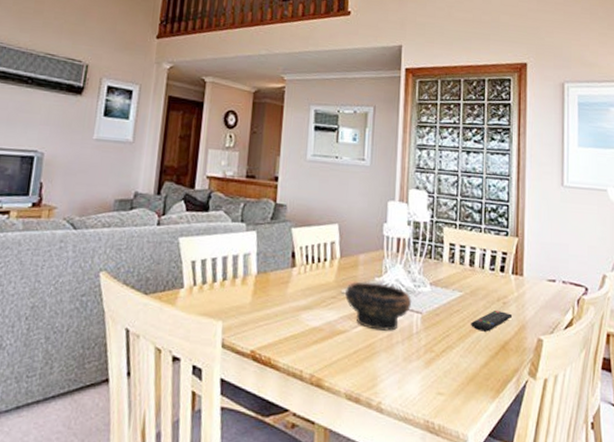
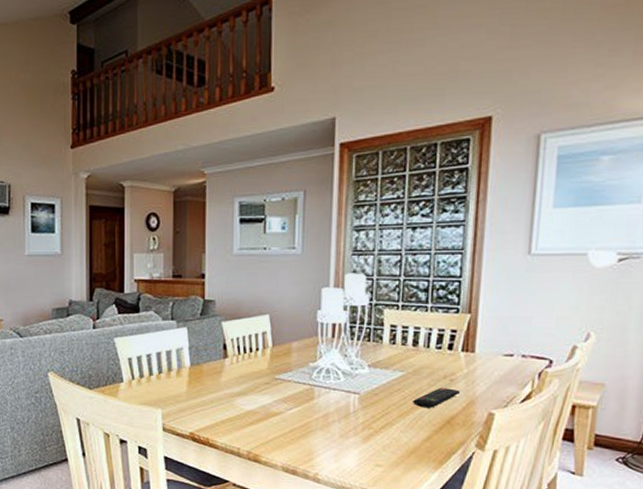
bowl: present [345,281,411,331] -> none [279,367,348,411]

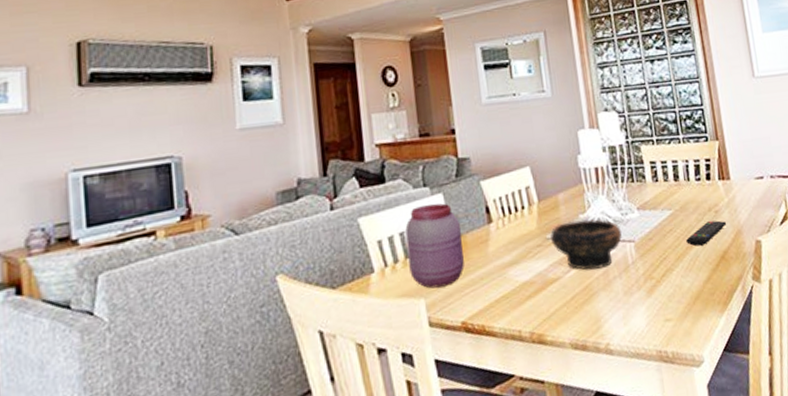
jar: none [152,336,199,403] -> present [405,203,465,289]
bowl: none [279,367,348,411] -> present [550,219,622,270]

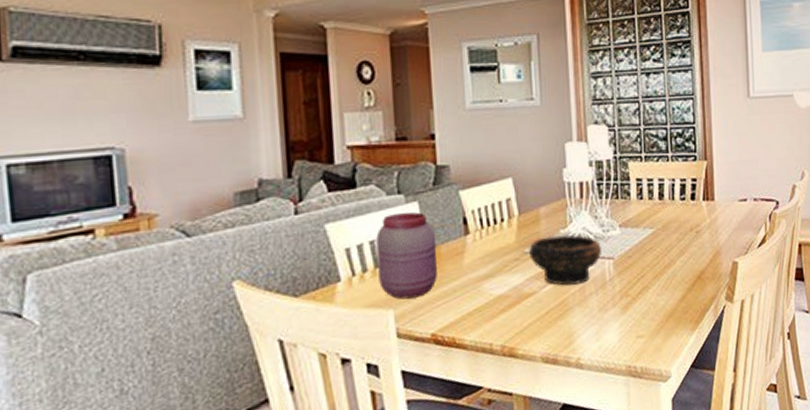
remote control: present [686,220,727,246] -> none [665,240,707,266]

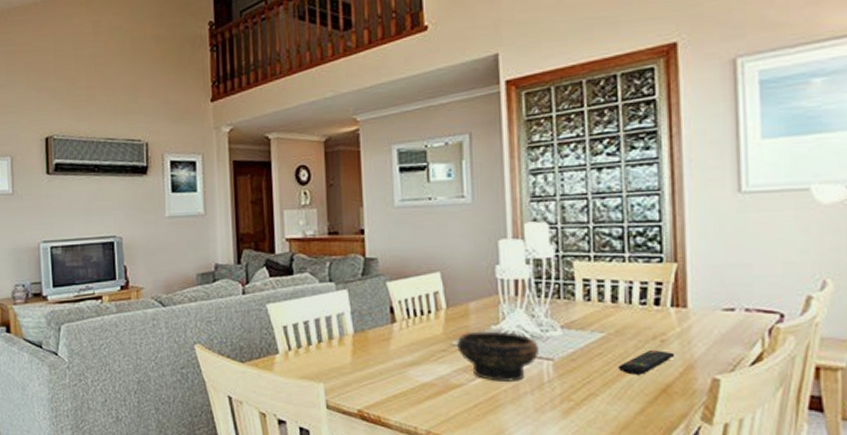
jar: present [376,212,437,300] -> none [309,299,364,375]
remote control: none [665,240,707,266] -> present [618,349,675,375]

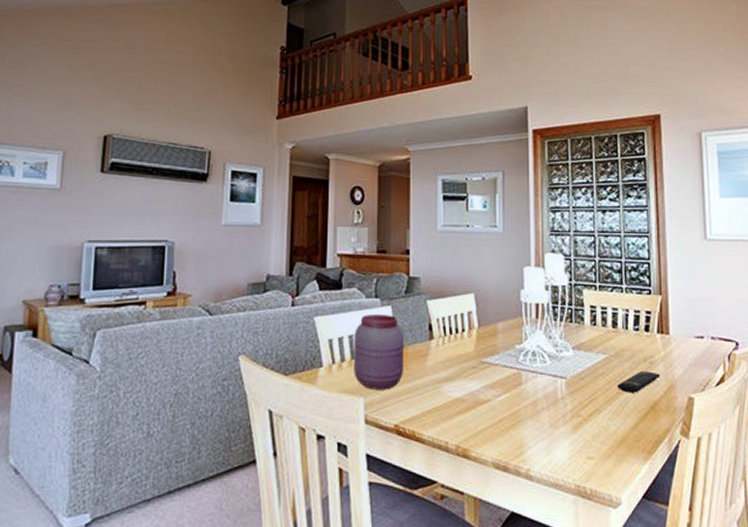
jar: none [309,299,364,375] -> present [354,315,403,390]
bowl: present [457,331,539,381] -> none [486,350,554,398]

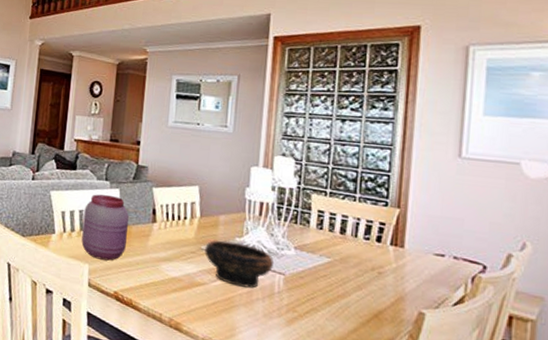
bowl: none [486,350,554,398] -> present [205,240,274,288]
remote control: present [617,370,661,393] -> none [339,278,389,299]

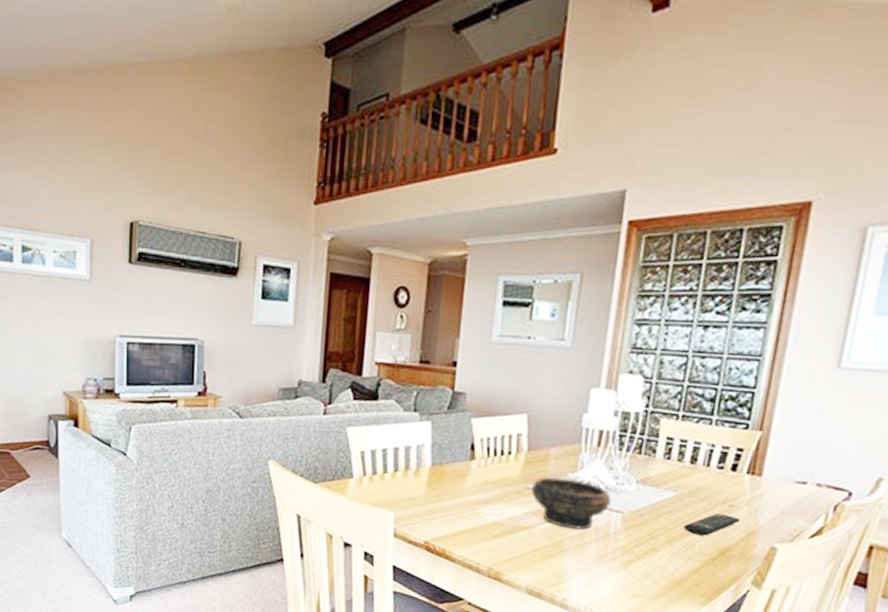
jar: present [81,194,129,261] -> none [385,429,442,507]
remote control: none [339,278,389,299] -> present [684,512,741,536]

